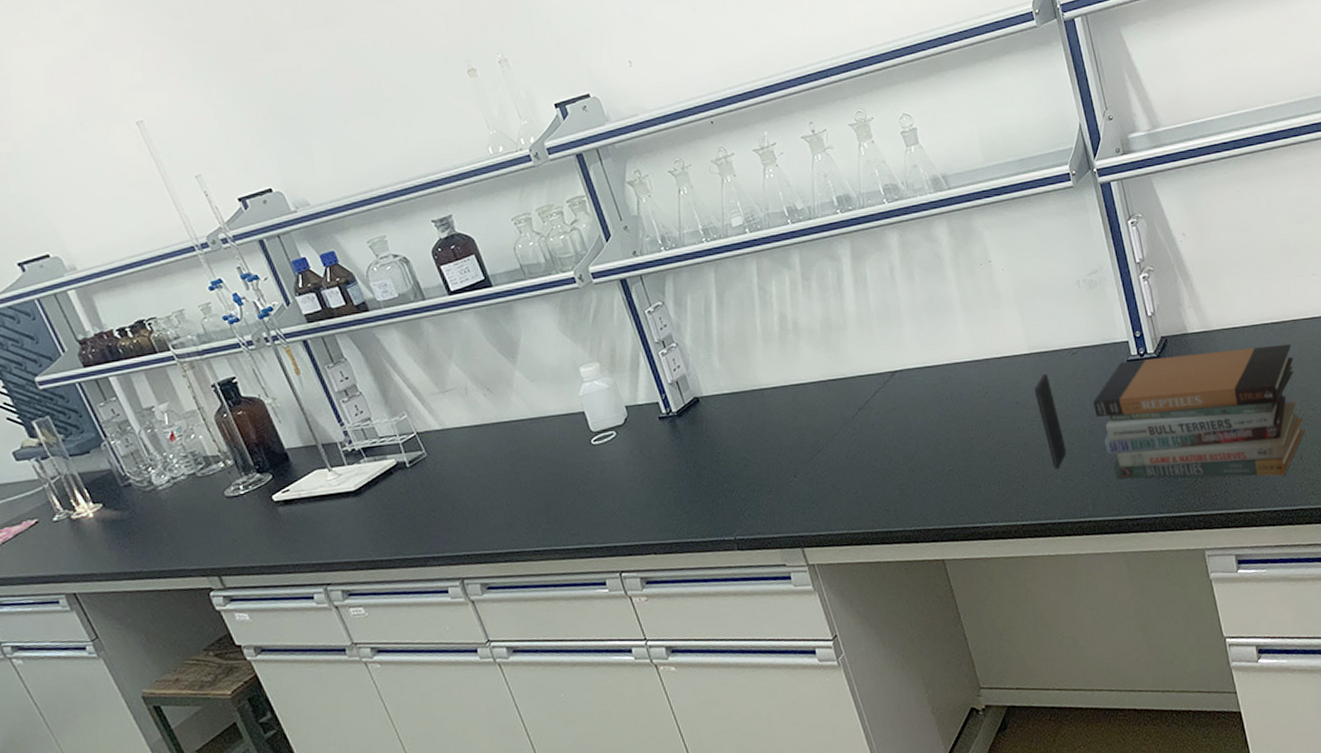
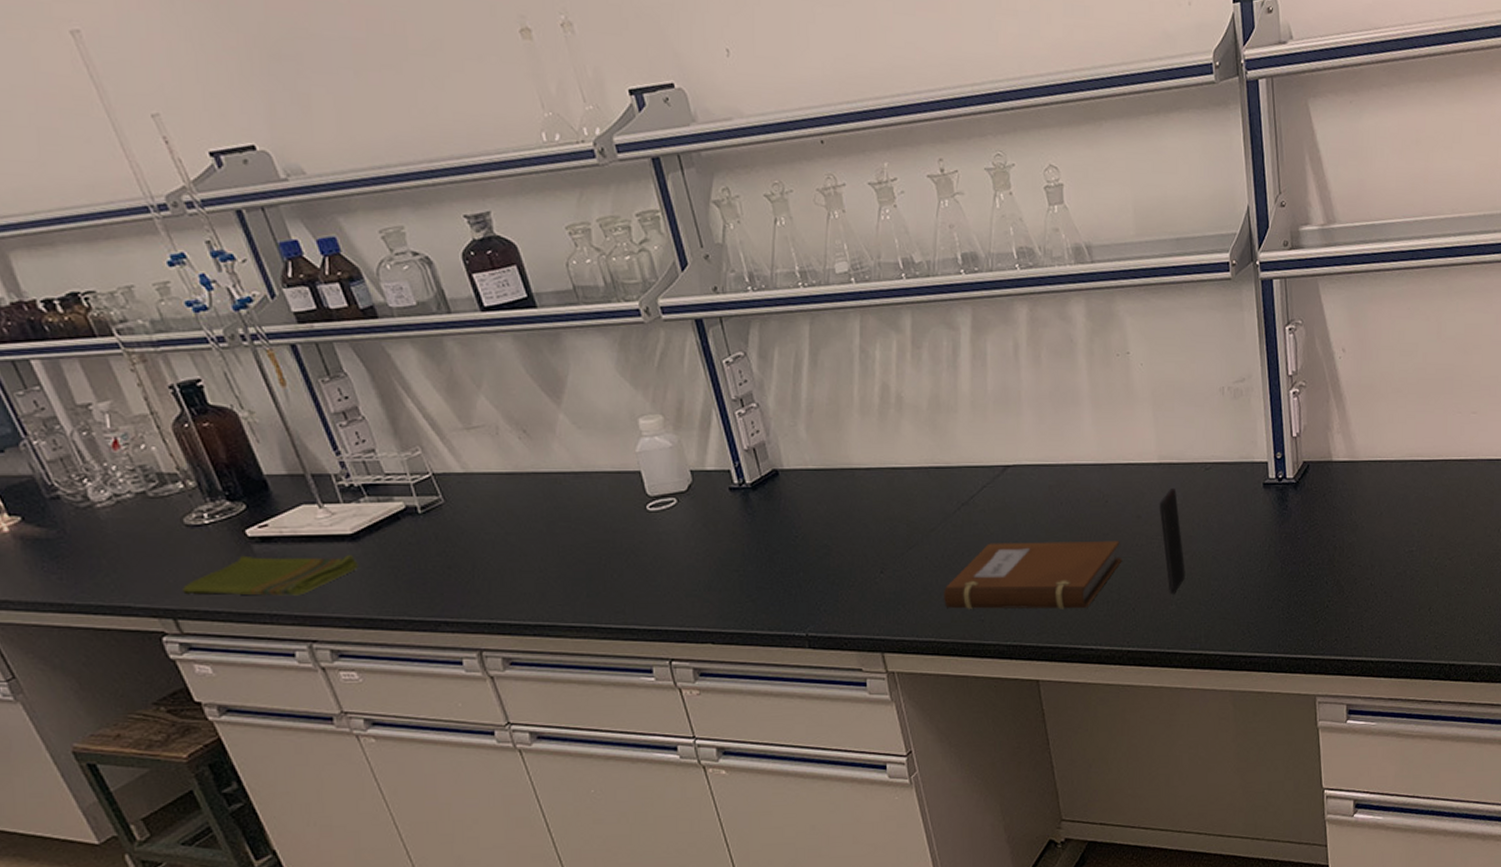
dish towel: none [225,508,361,554] -> present [182,555,358,596]
notebook: none [851,426,1007,502] -> present [944,540,1122,609]
book stack: present [1093,343,1305,479] -> none [1221,484,1438,626]

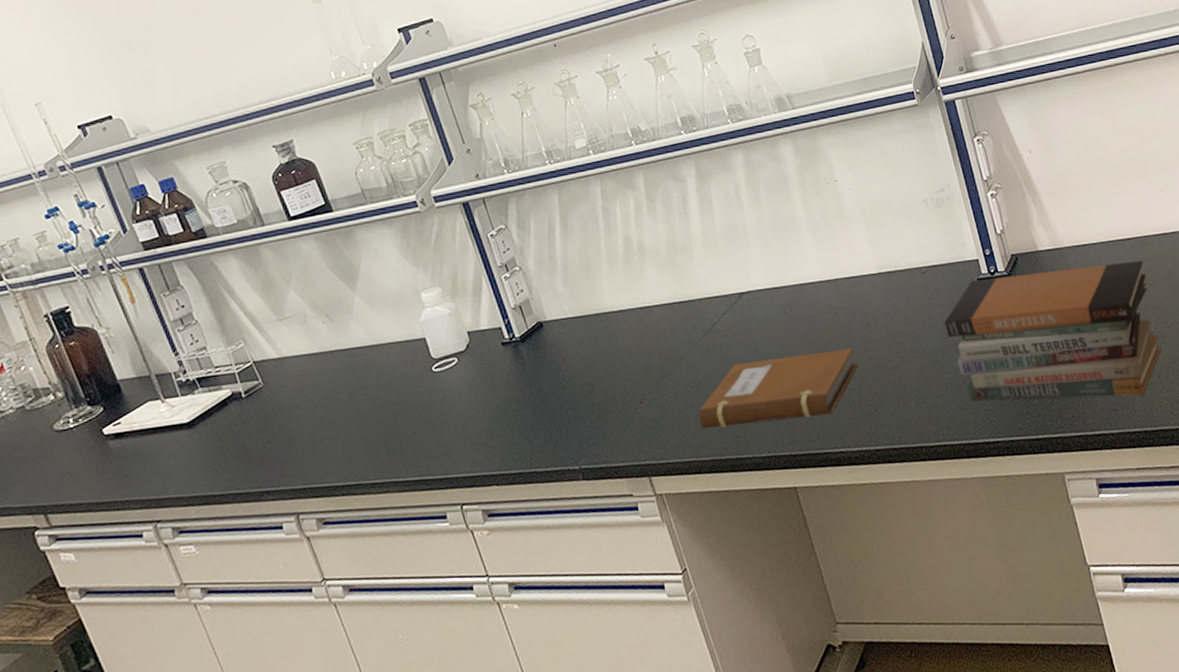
dish towel: present [182,555,358,596] -> none [52,441,194,490]
smartphone: present [1159,487,1185,594] -> none [884,293,919,391]
book stack: none [1221,484,1438,626] -> present [944,260,1161,401]

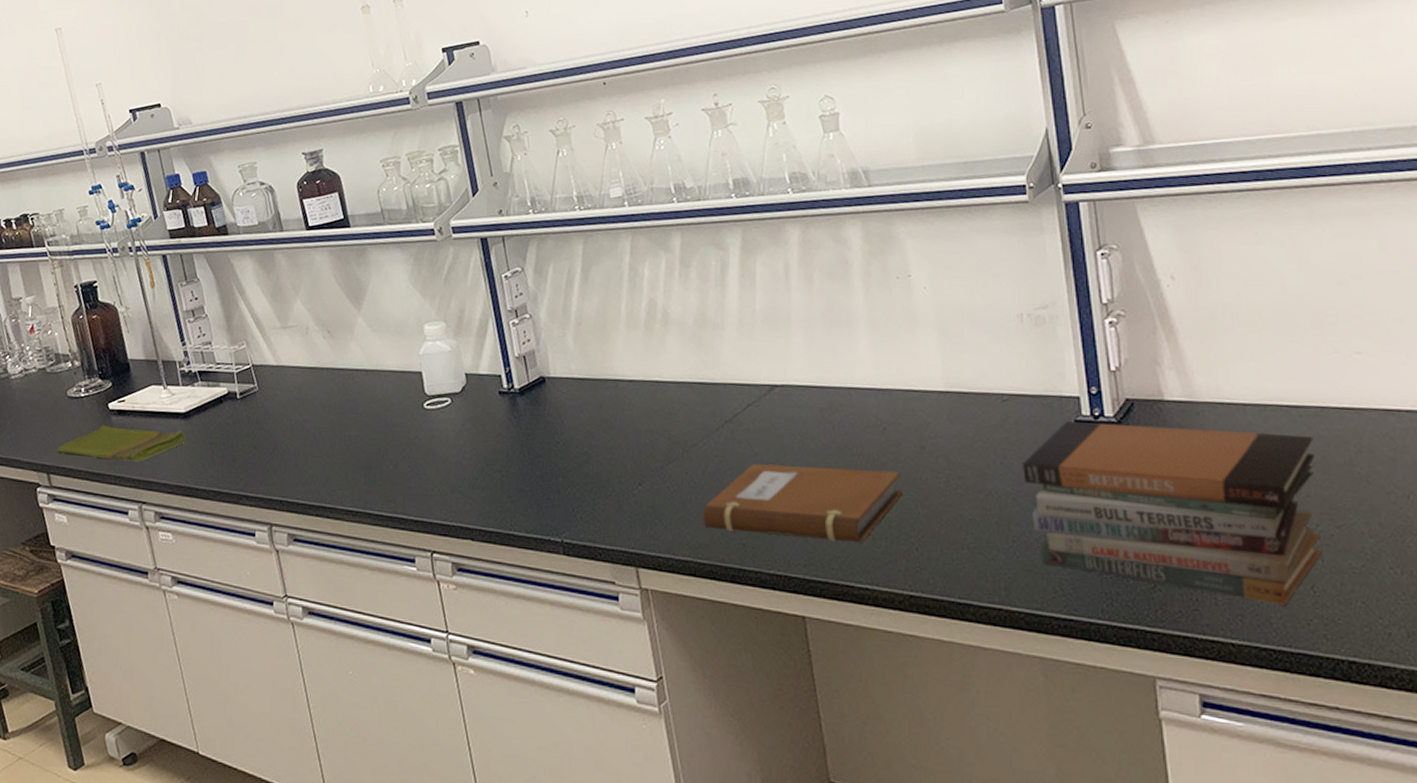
dish towel: none [52,441,194,490] -> present [57,424,186,462]

